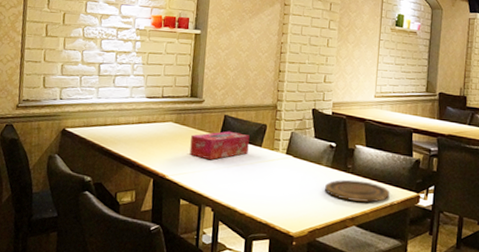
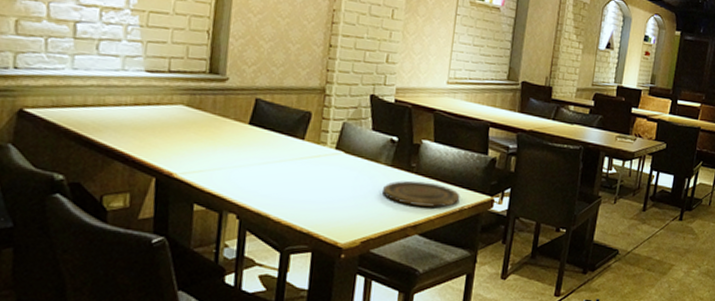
tissue box: present [189,131,250,160] -> none [207,118,289,155]

